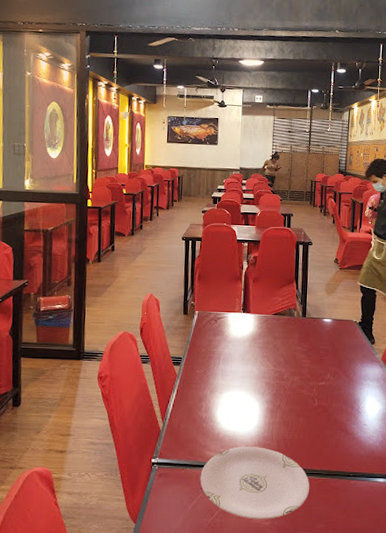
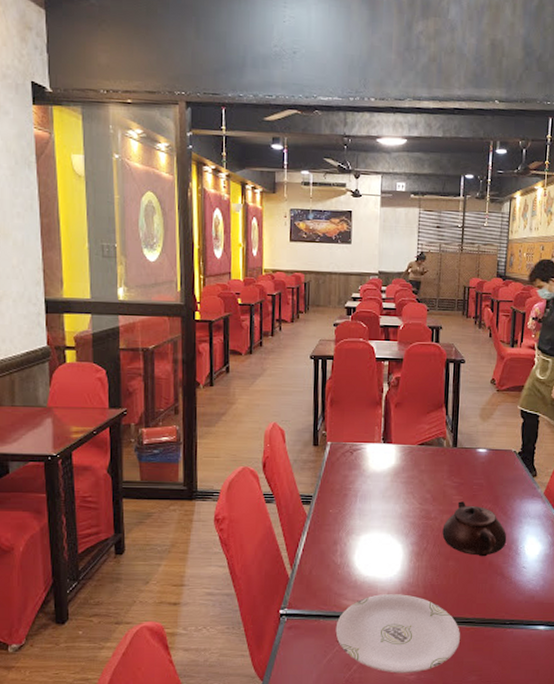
teapot: none [293,365,350,415] -> present [442,501,507,557]

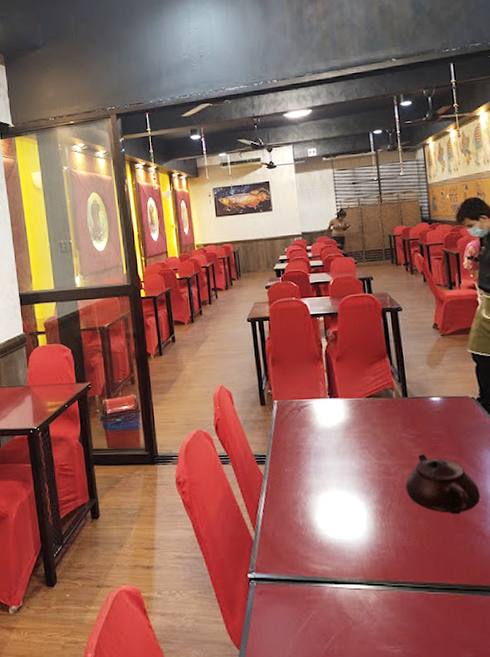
plate: present [335,594,461,674] -> none [306,557,446,646]

